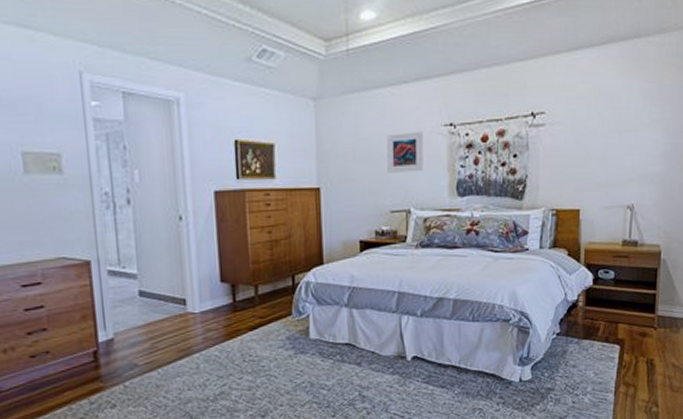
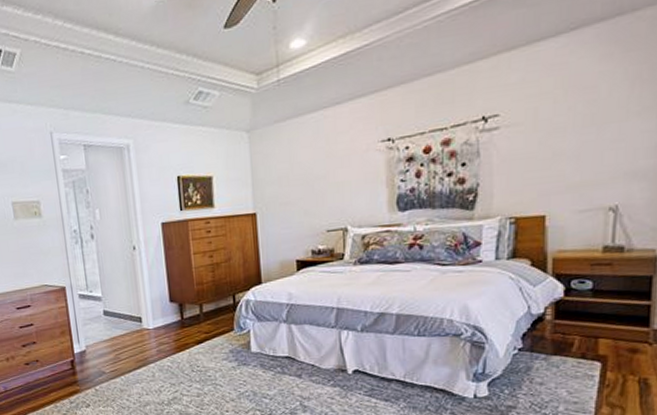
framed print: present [387,131,423,173] -> none [321,150,360,194]

